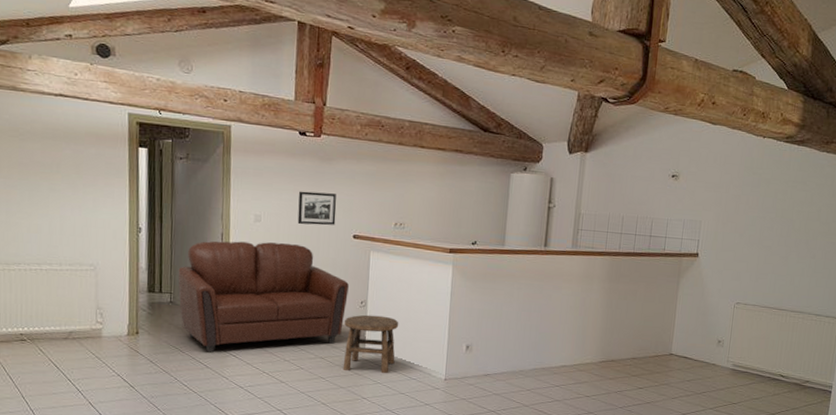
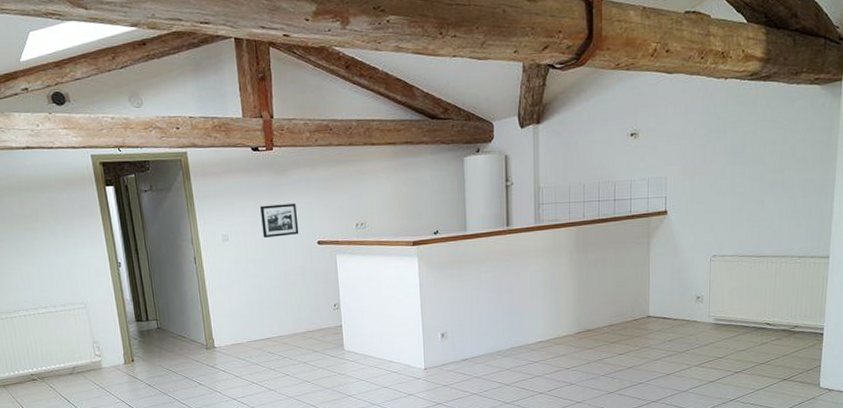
sofa: present [178,241,349,353] -> none [160,258,321,371]
stool: present [342,314,399,374] -> none [321,315,374,372]

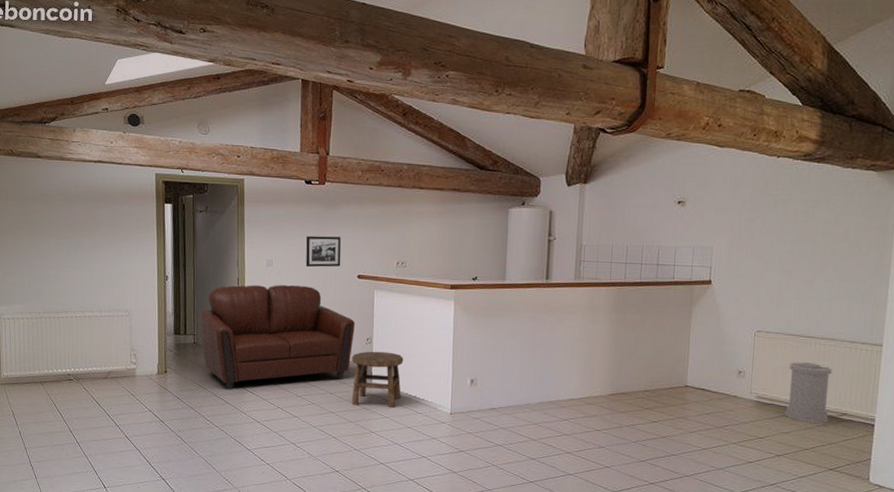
sofa: none [160,258,321,371] -> present [200,285,355,389]
stool: none [321,315,374,372] -> present [351,351,404,409]
trash can: none [741,281,784,338] -> present [785,362,833,423]

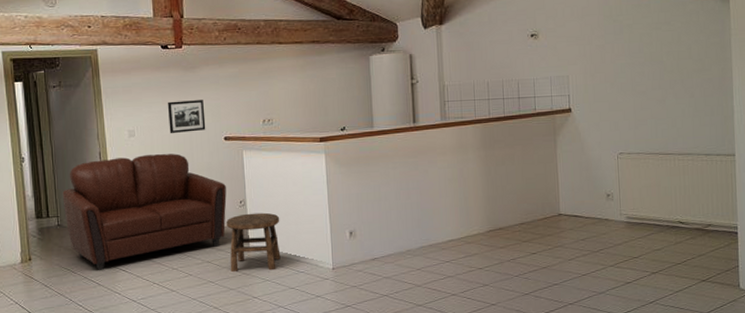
trash can: present [785,362,833,423] -> none [653,178,696,237]

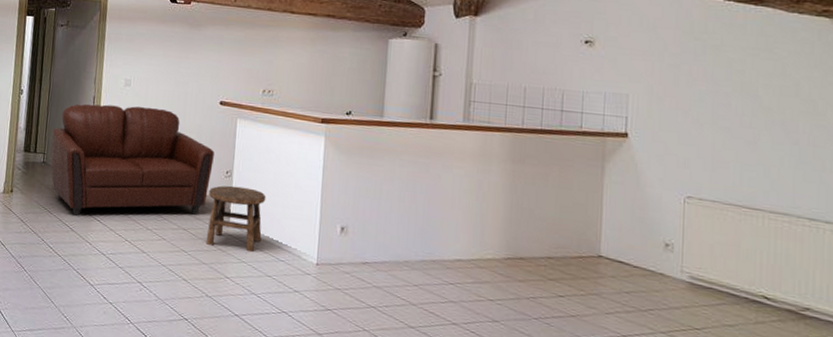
picture frame: present [168,100,206,134] -> none [165,56,204,91]

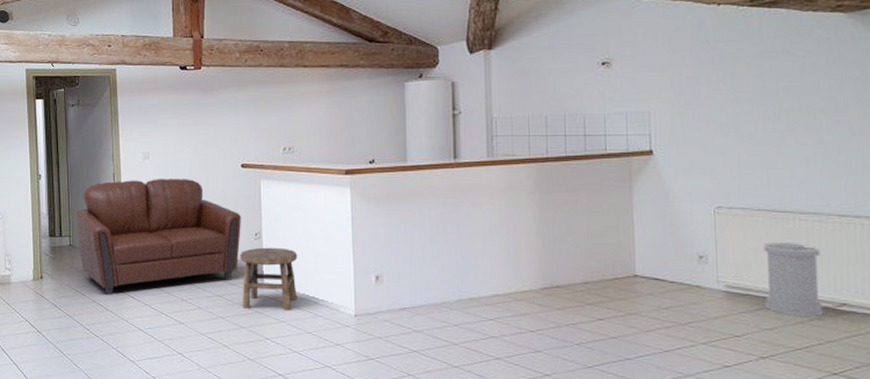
trash can: none [727,238,788,318] -> present [764,242,824,316]

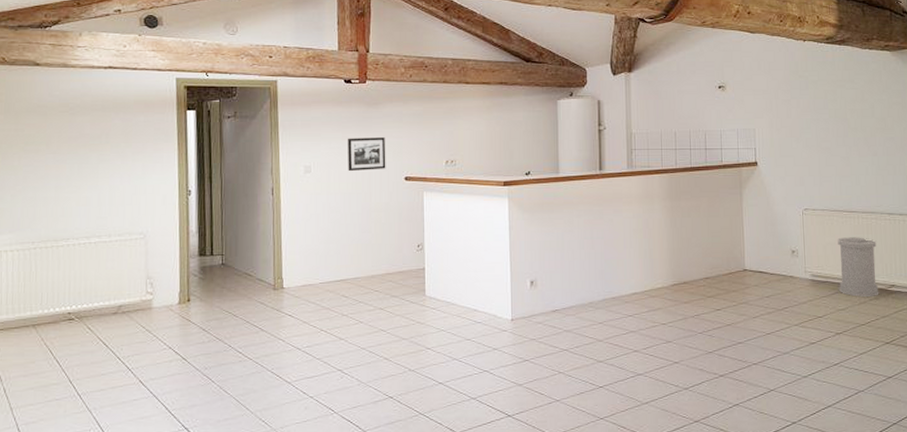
sofa: present [75,179,241,295] -> none [229,192,404,314]
picture frame: none [184,124,222,159] -> present [348,137,386,172]
stool: present [240,247,298,311] -> none [402,258,459,320]

